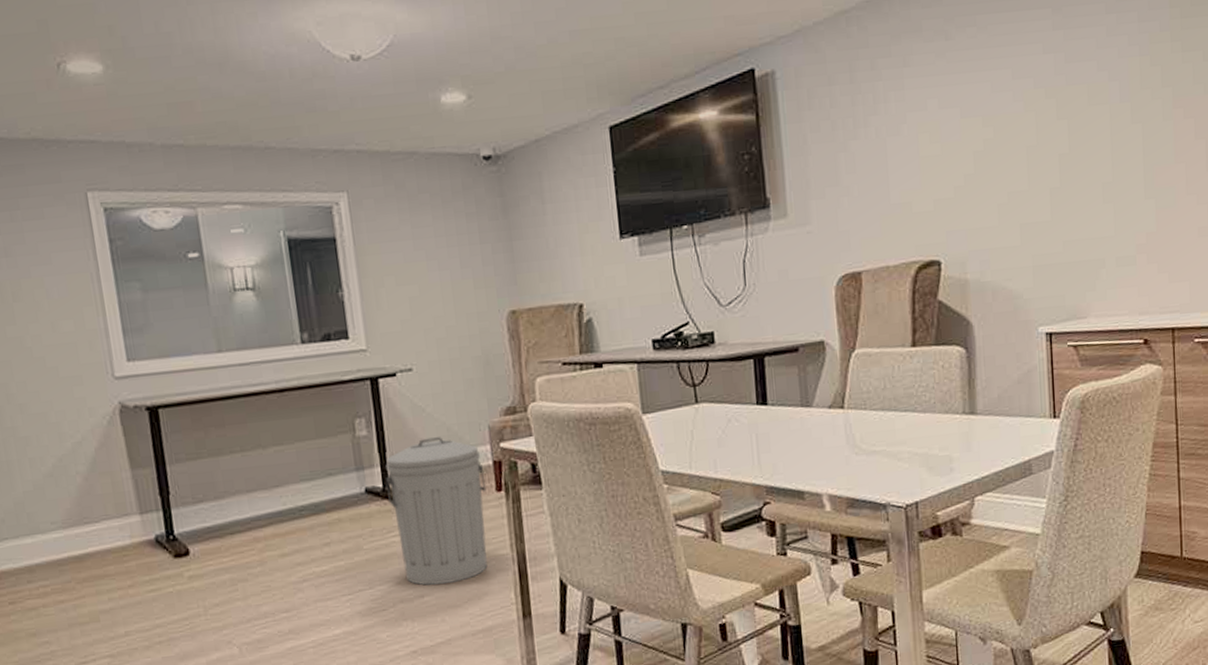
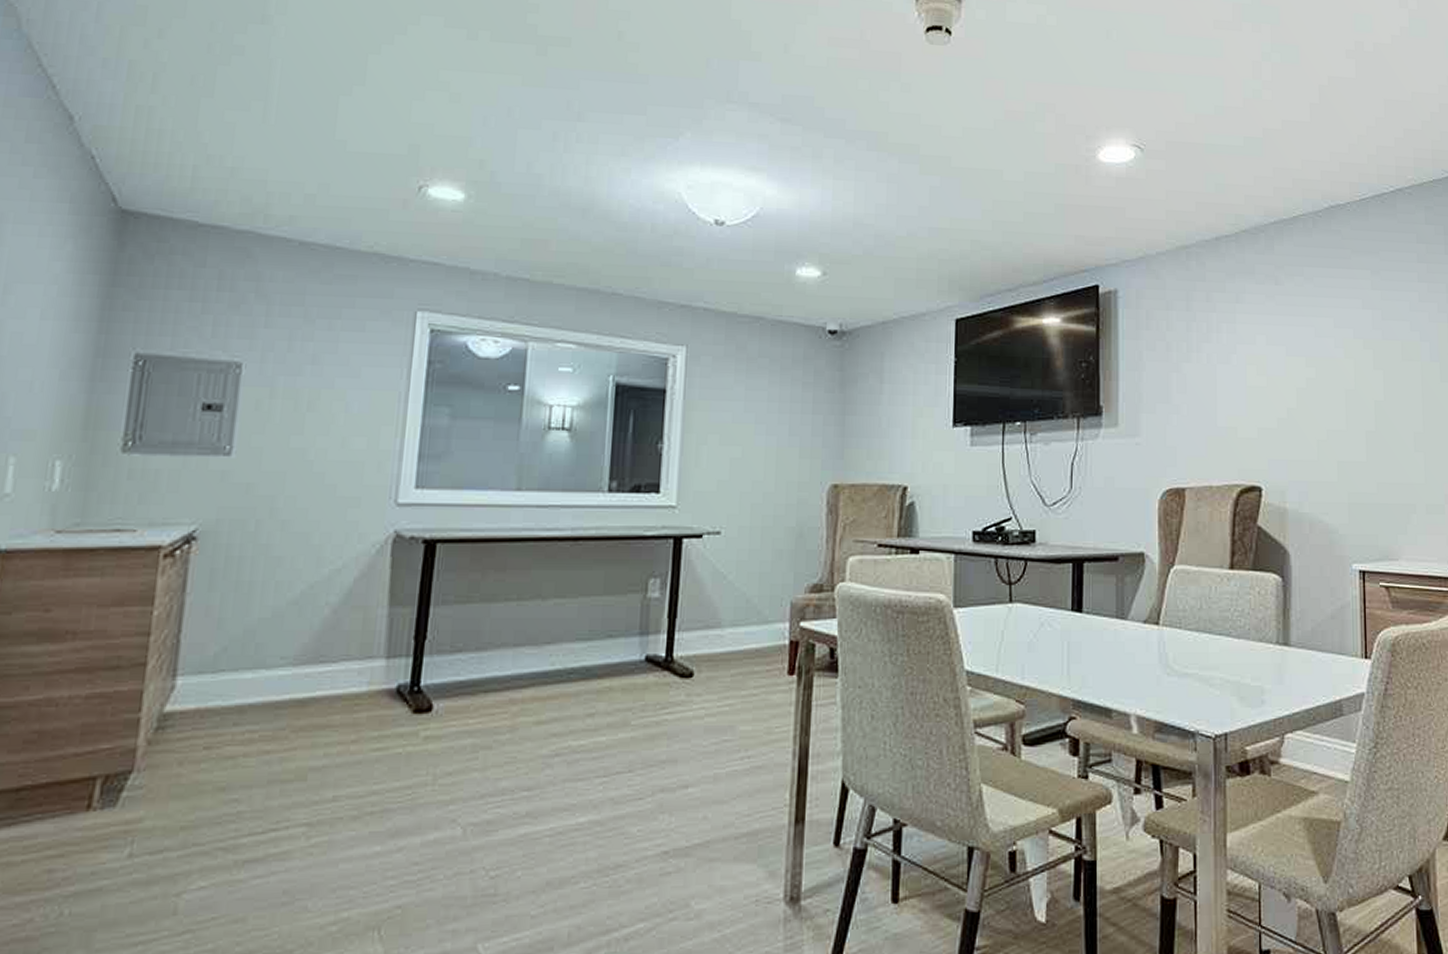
trash can: present [385,437,488,586] -> none [669,608,779,775]

